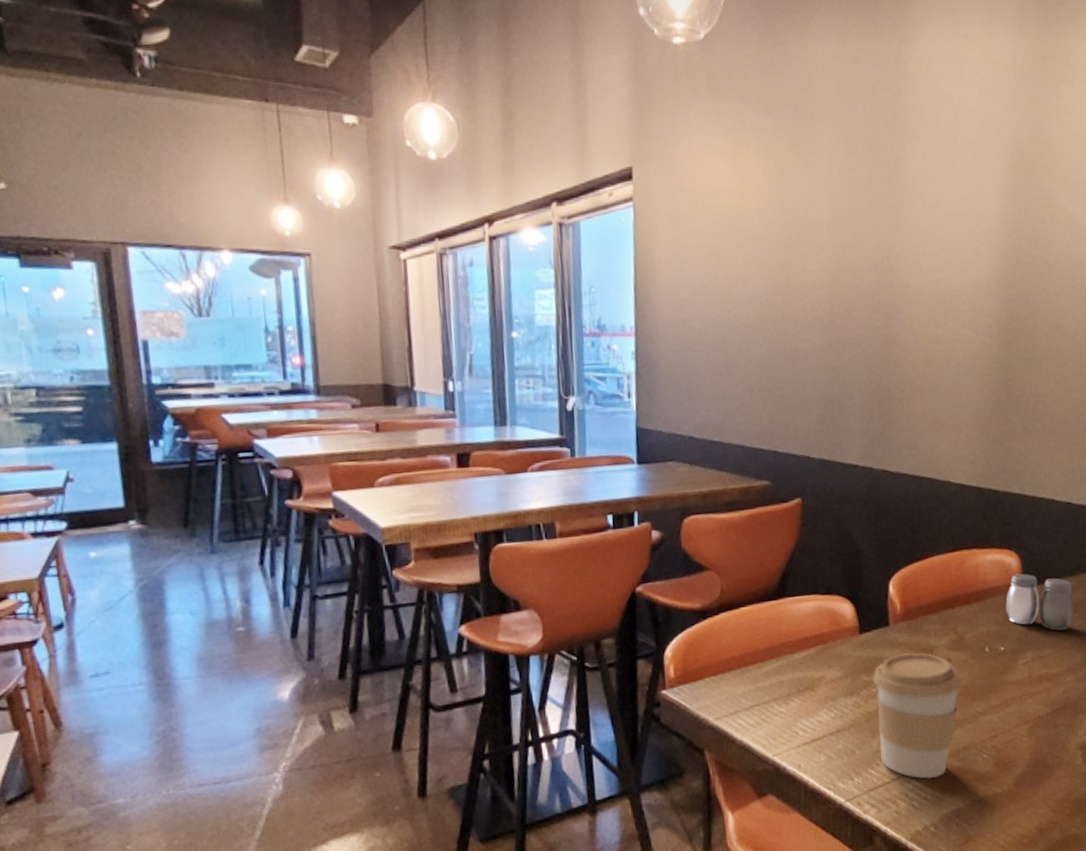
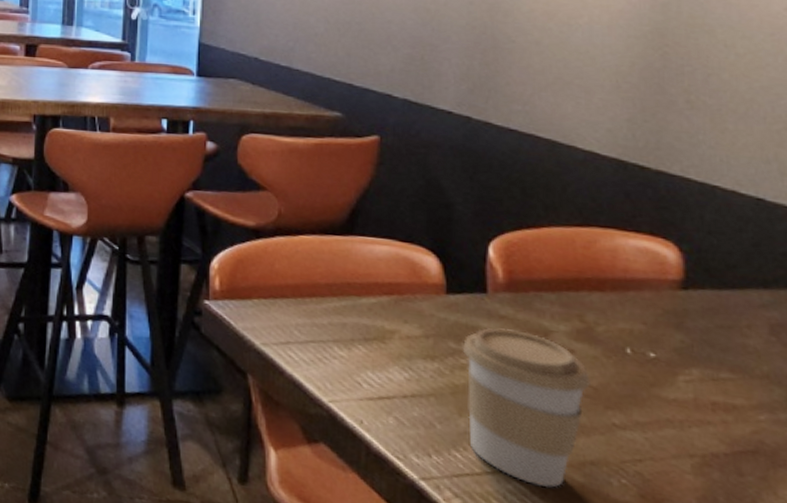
salt and pepper shaker: present [1005,573,1074,631] -> none [658,269,770,354]

